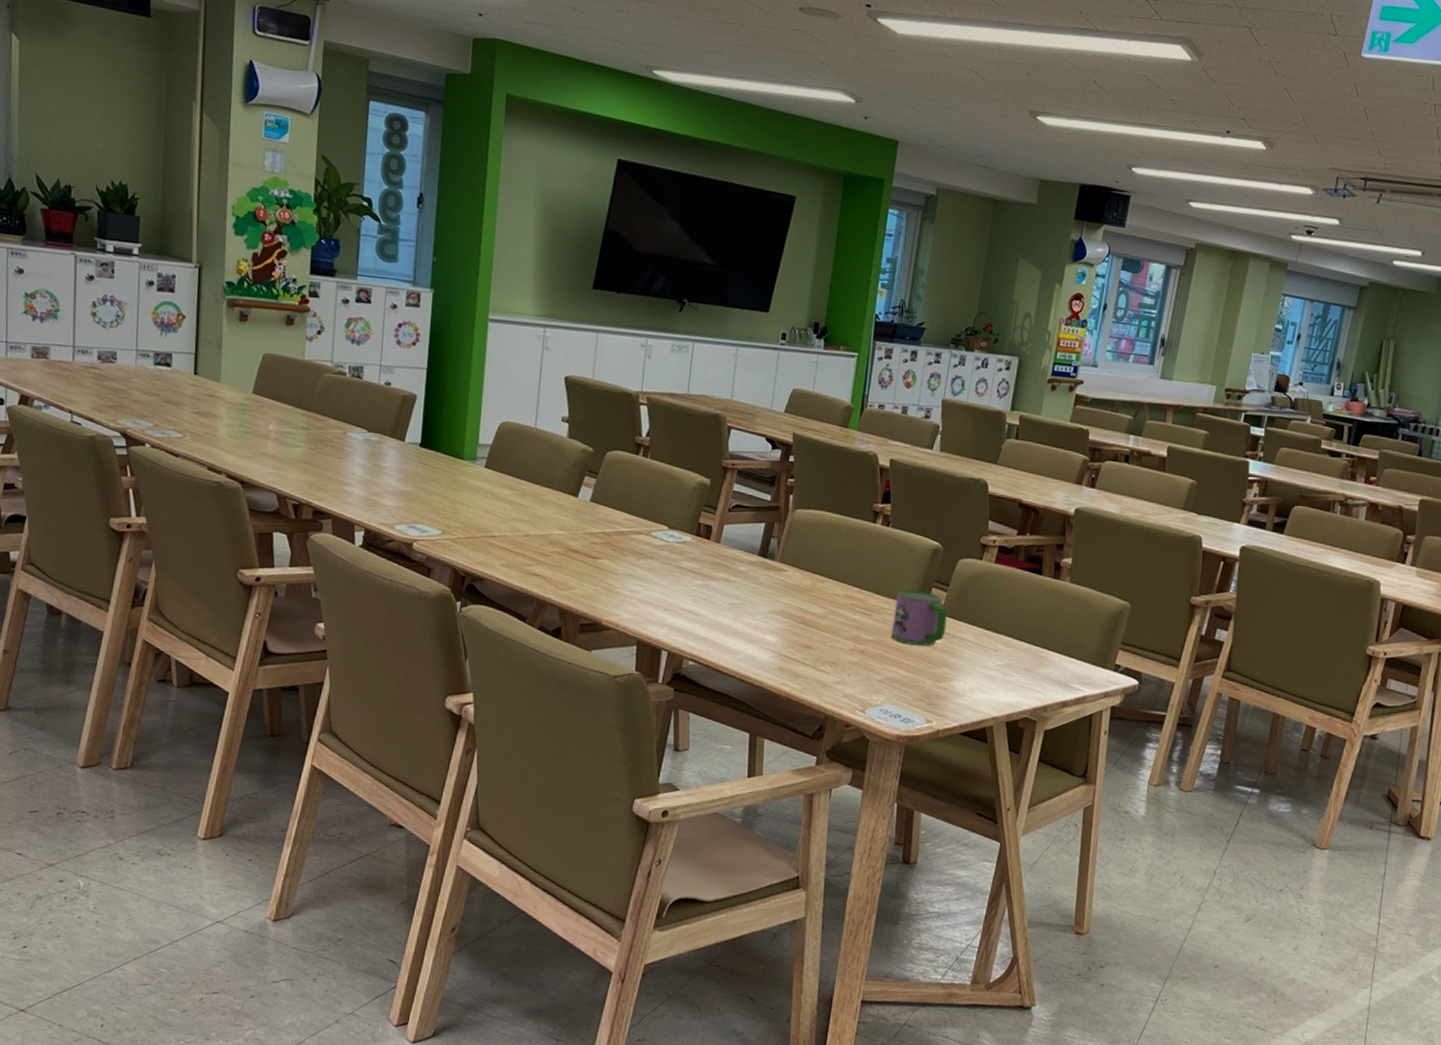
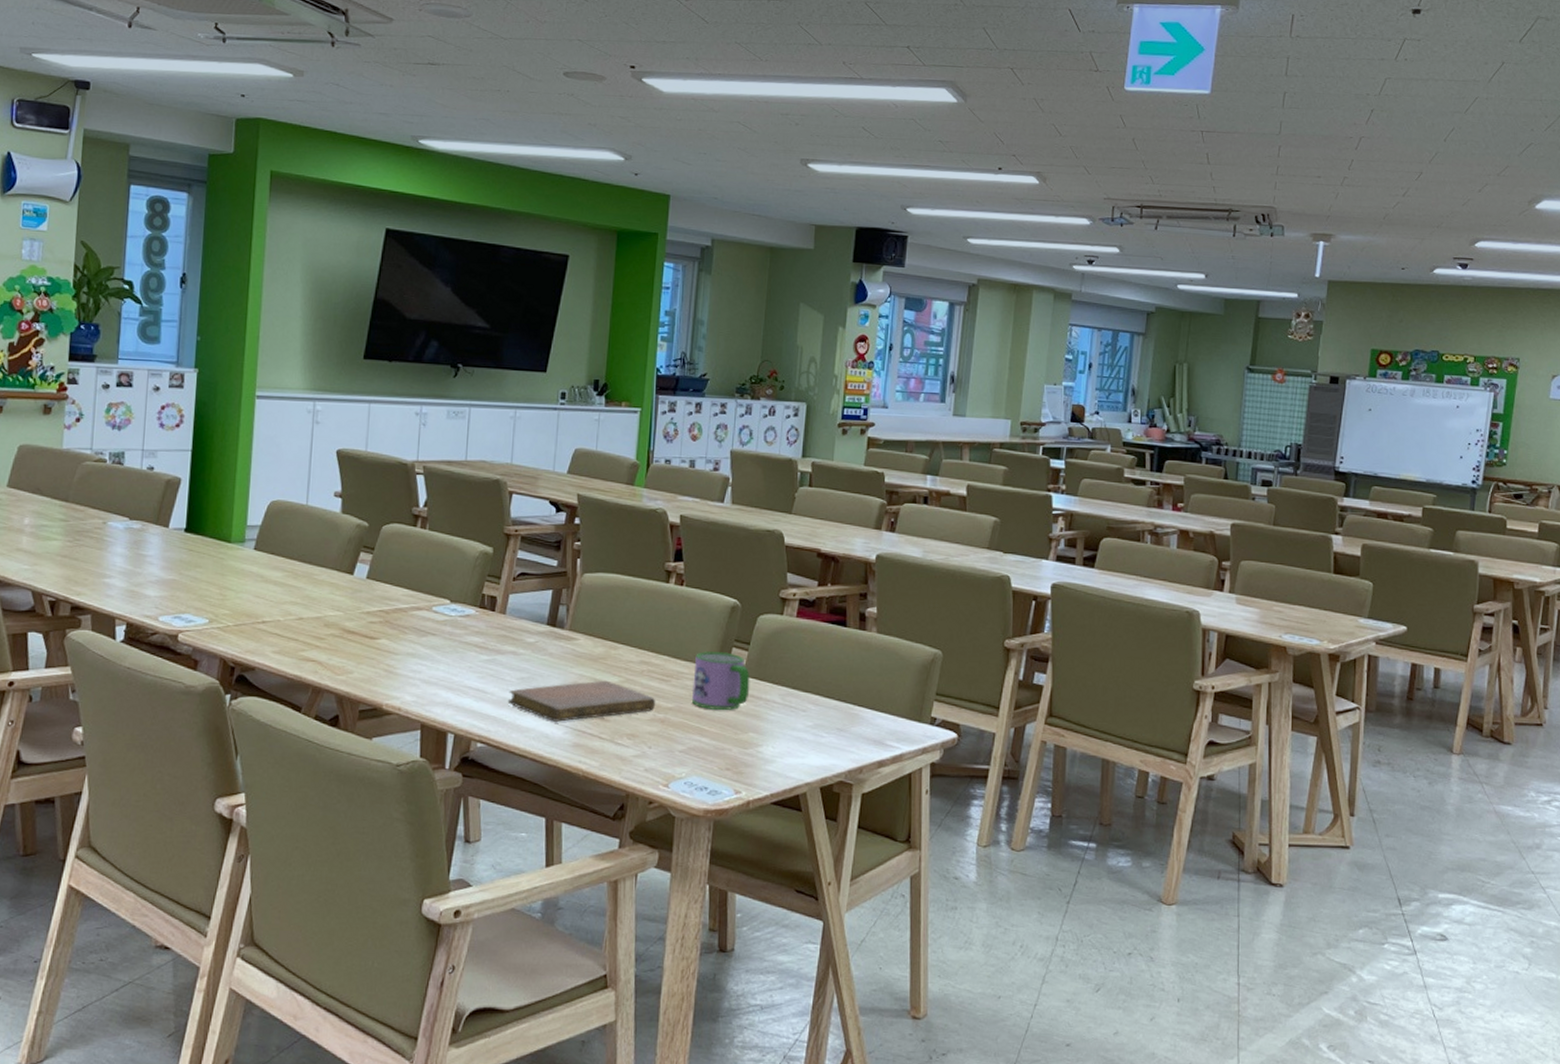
notebook: none [718,610,858,647] -> present [507,680,656,722]

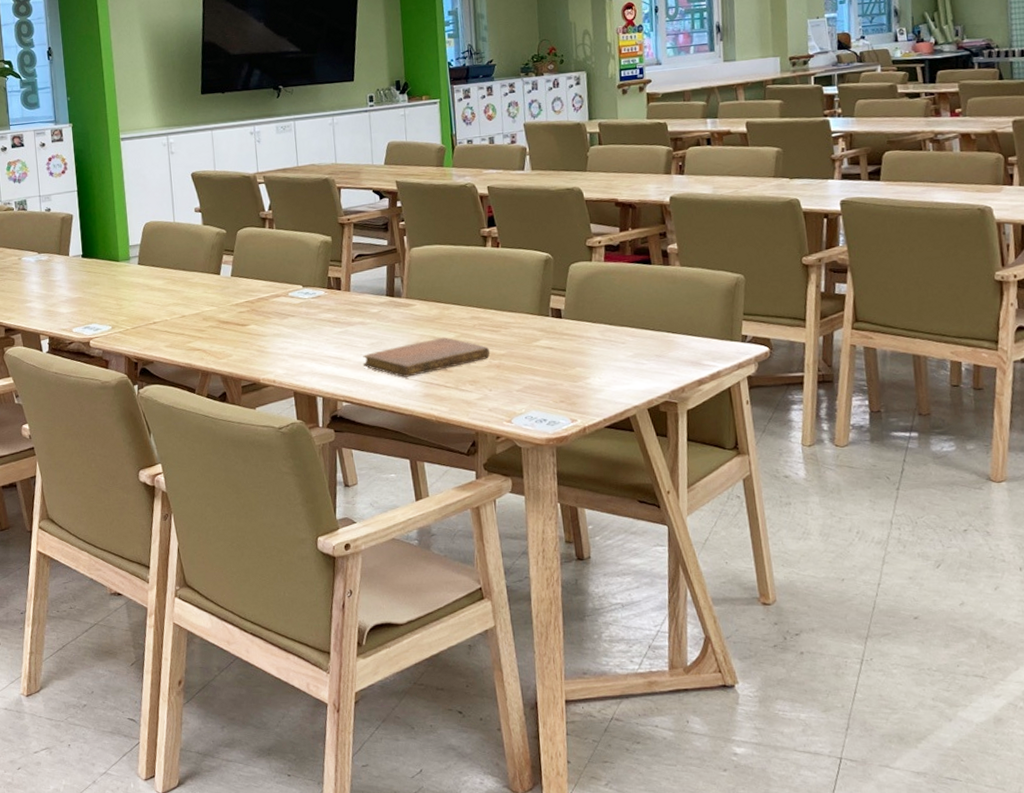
mug: present [691,651,750,710] -> none [519,300,572,352]

